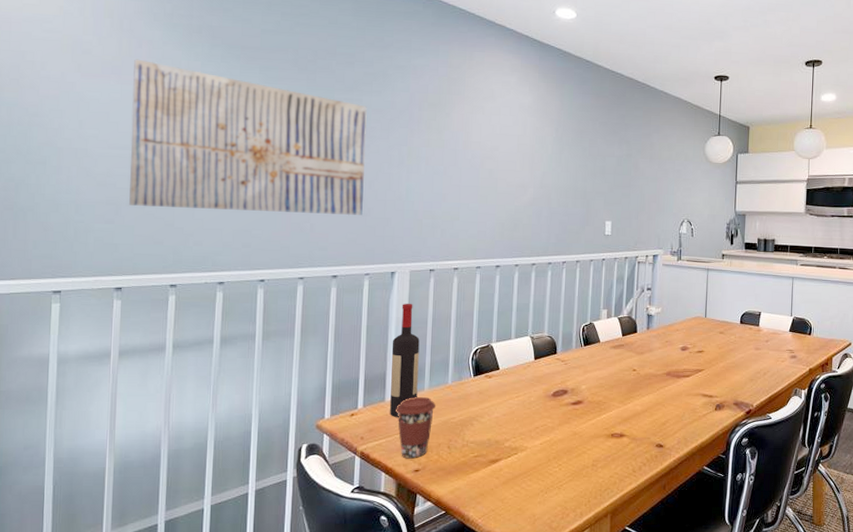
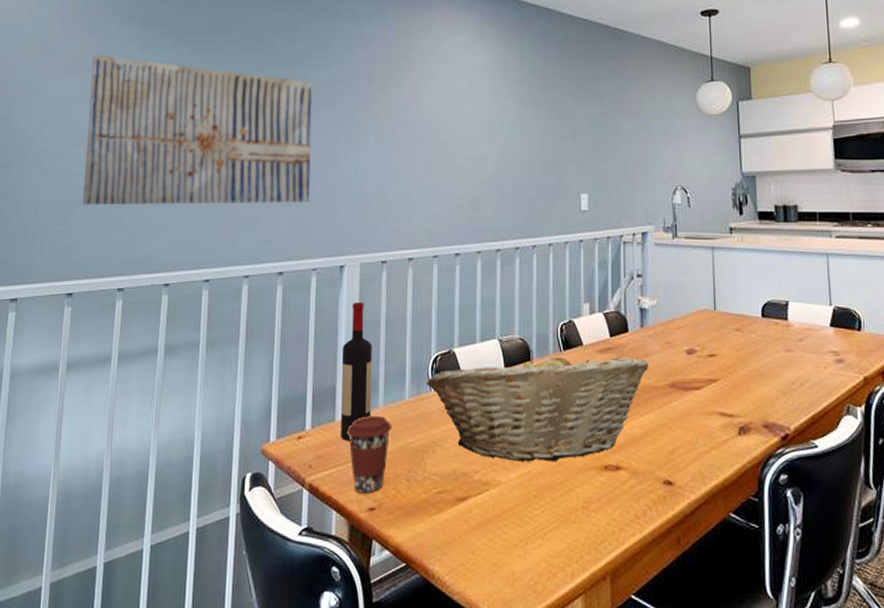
fruit basket: none [467,345,652,432] -> present [426,349,649,462]

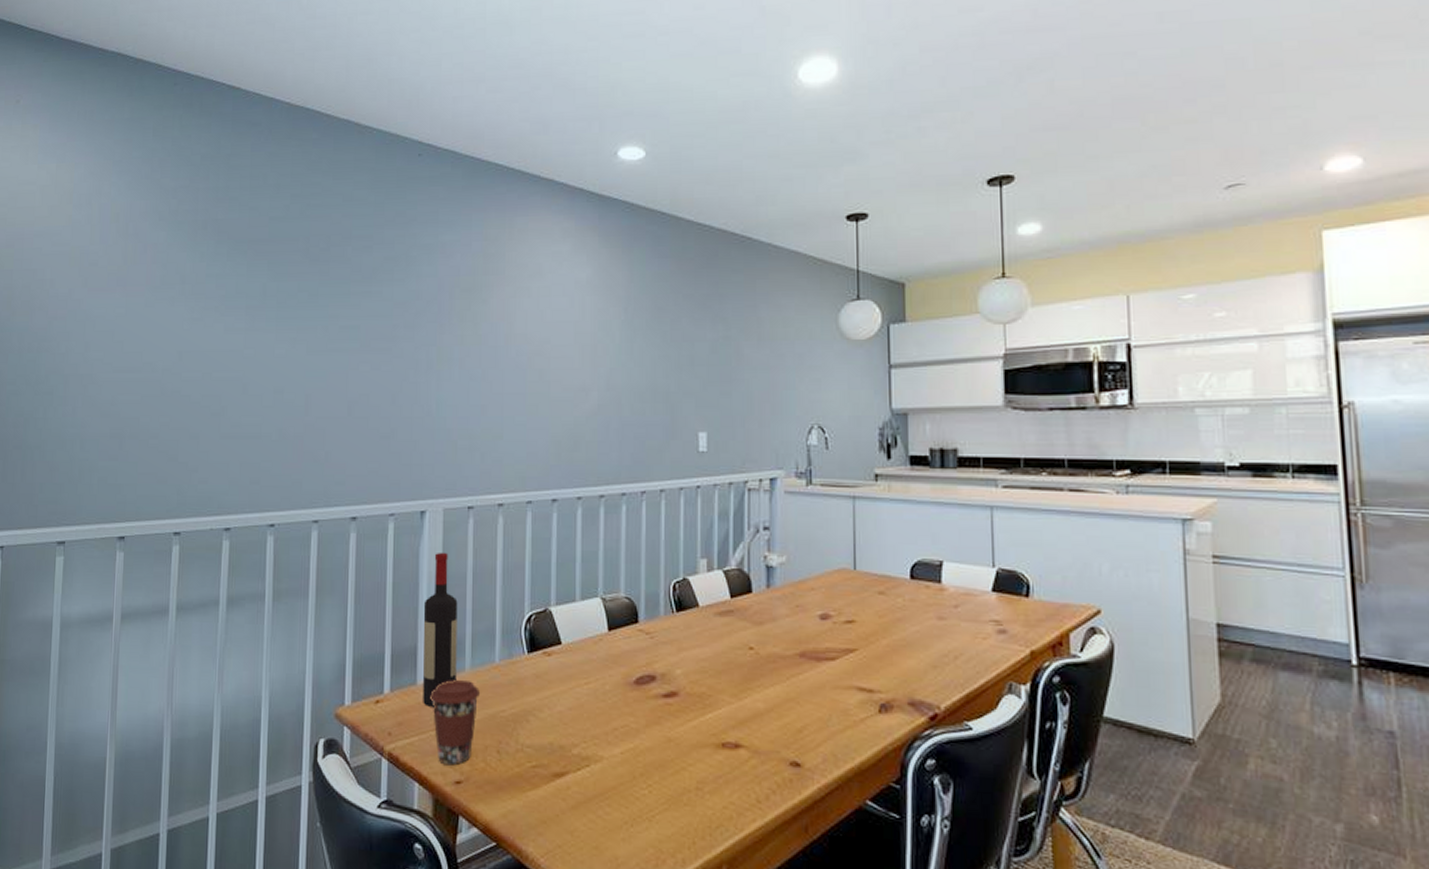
wall art: present [83,54,313,205] -> none [133,266,389,440]
fruit basket: present [426,349,649,462] -> none [518,610,776,736]

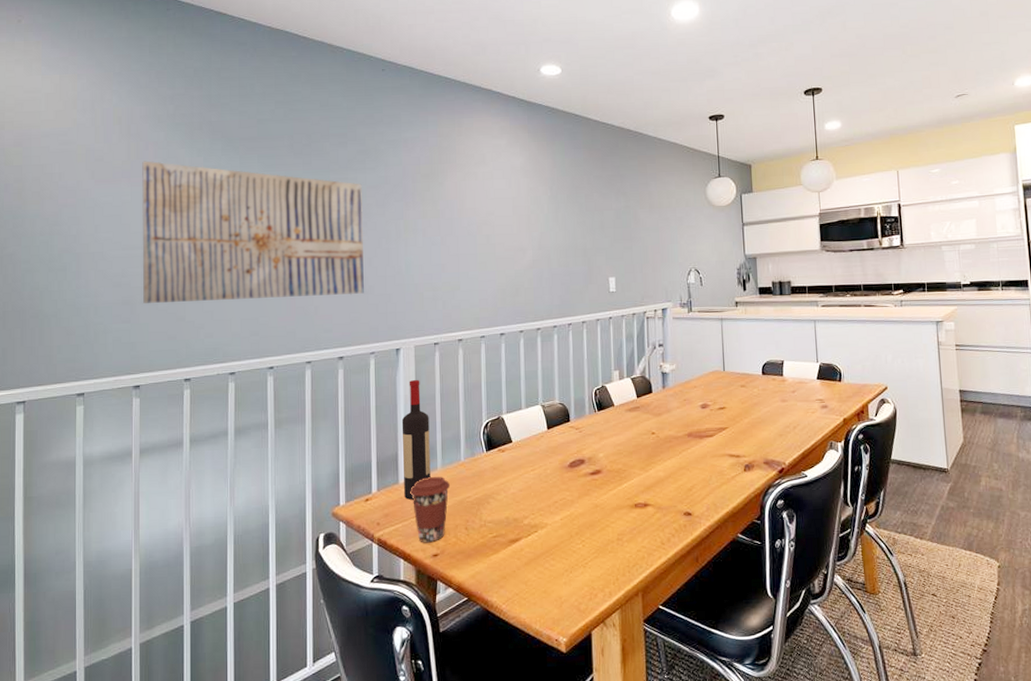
wall art: none [133,266,389,440] -> present [142,161,364,303]

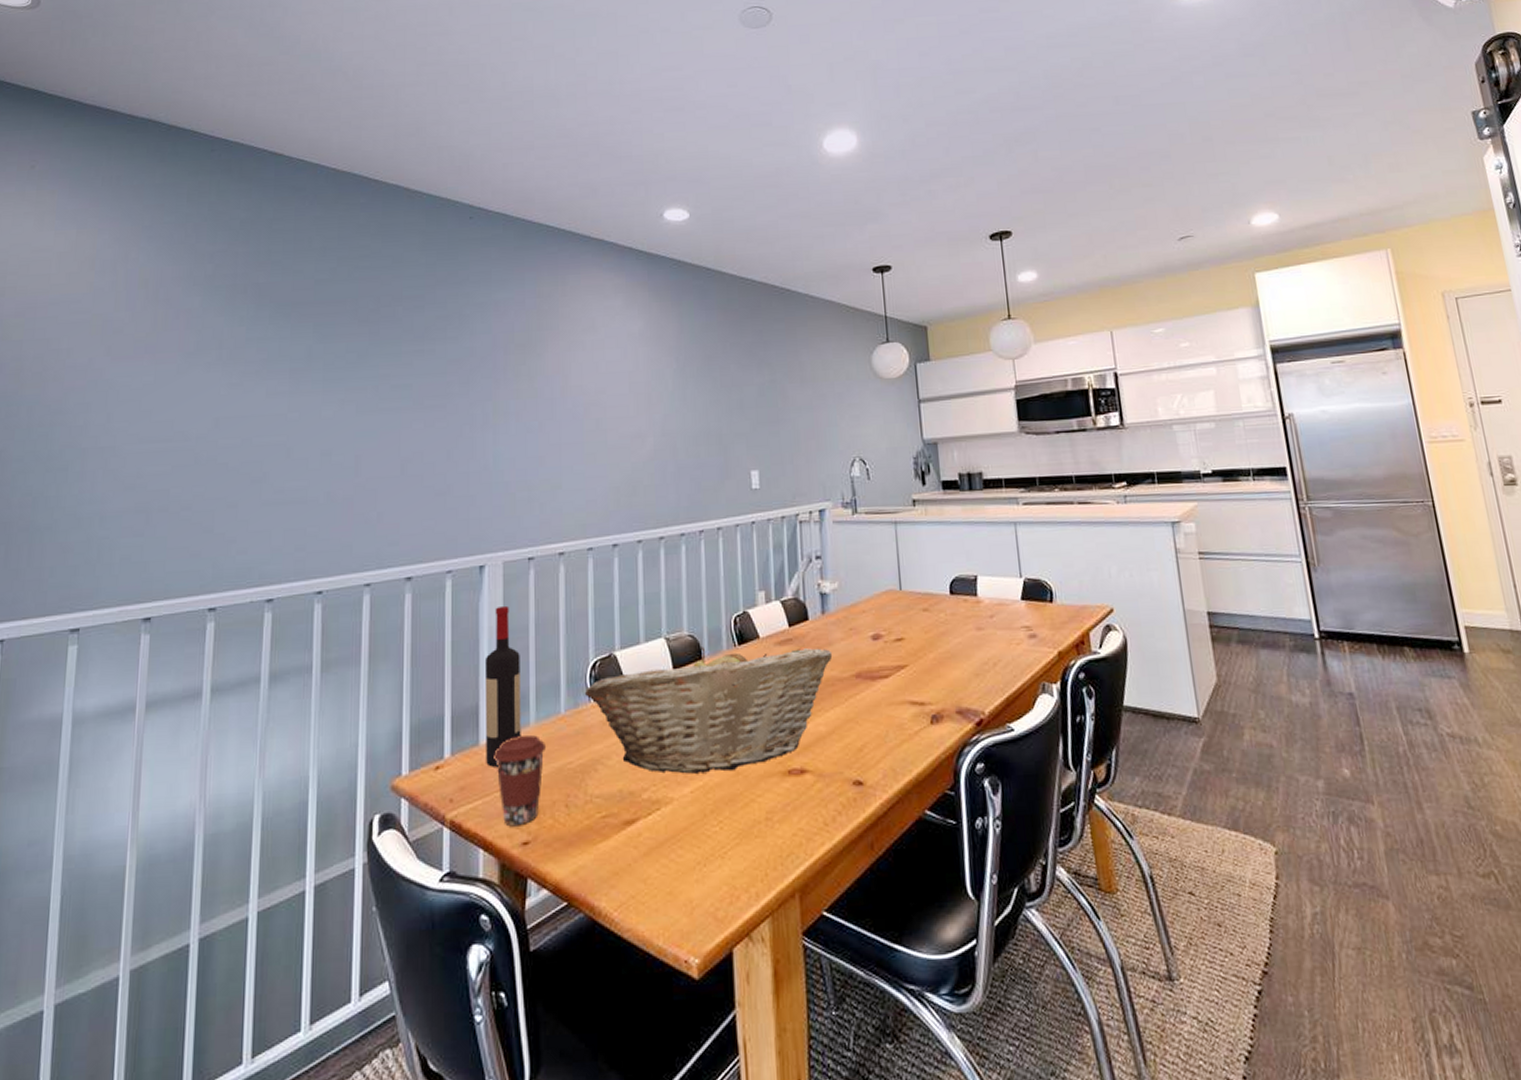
wall art: present [142,161,364,303] -> none [162,332,442,511]
fruit basket: none [479,412,670,506] -> present [584,645,833,774]

